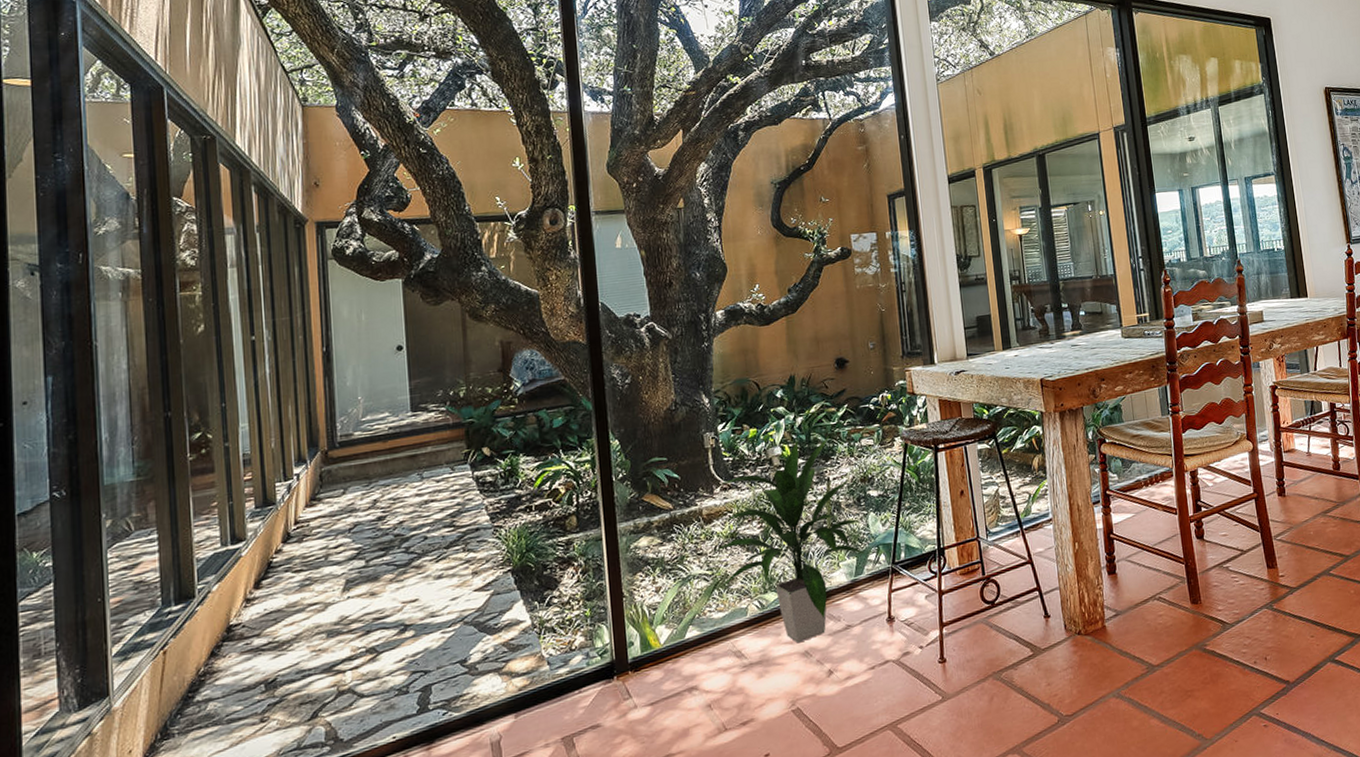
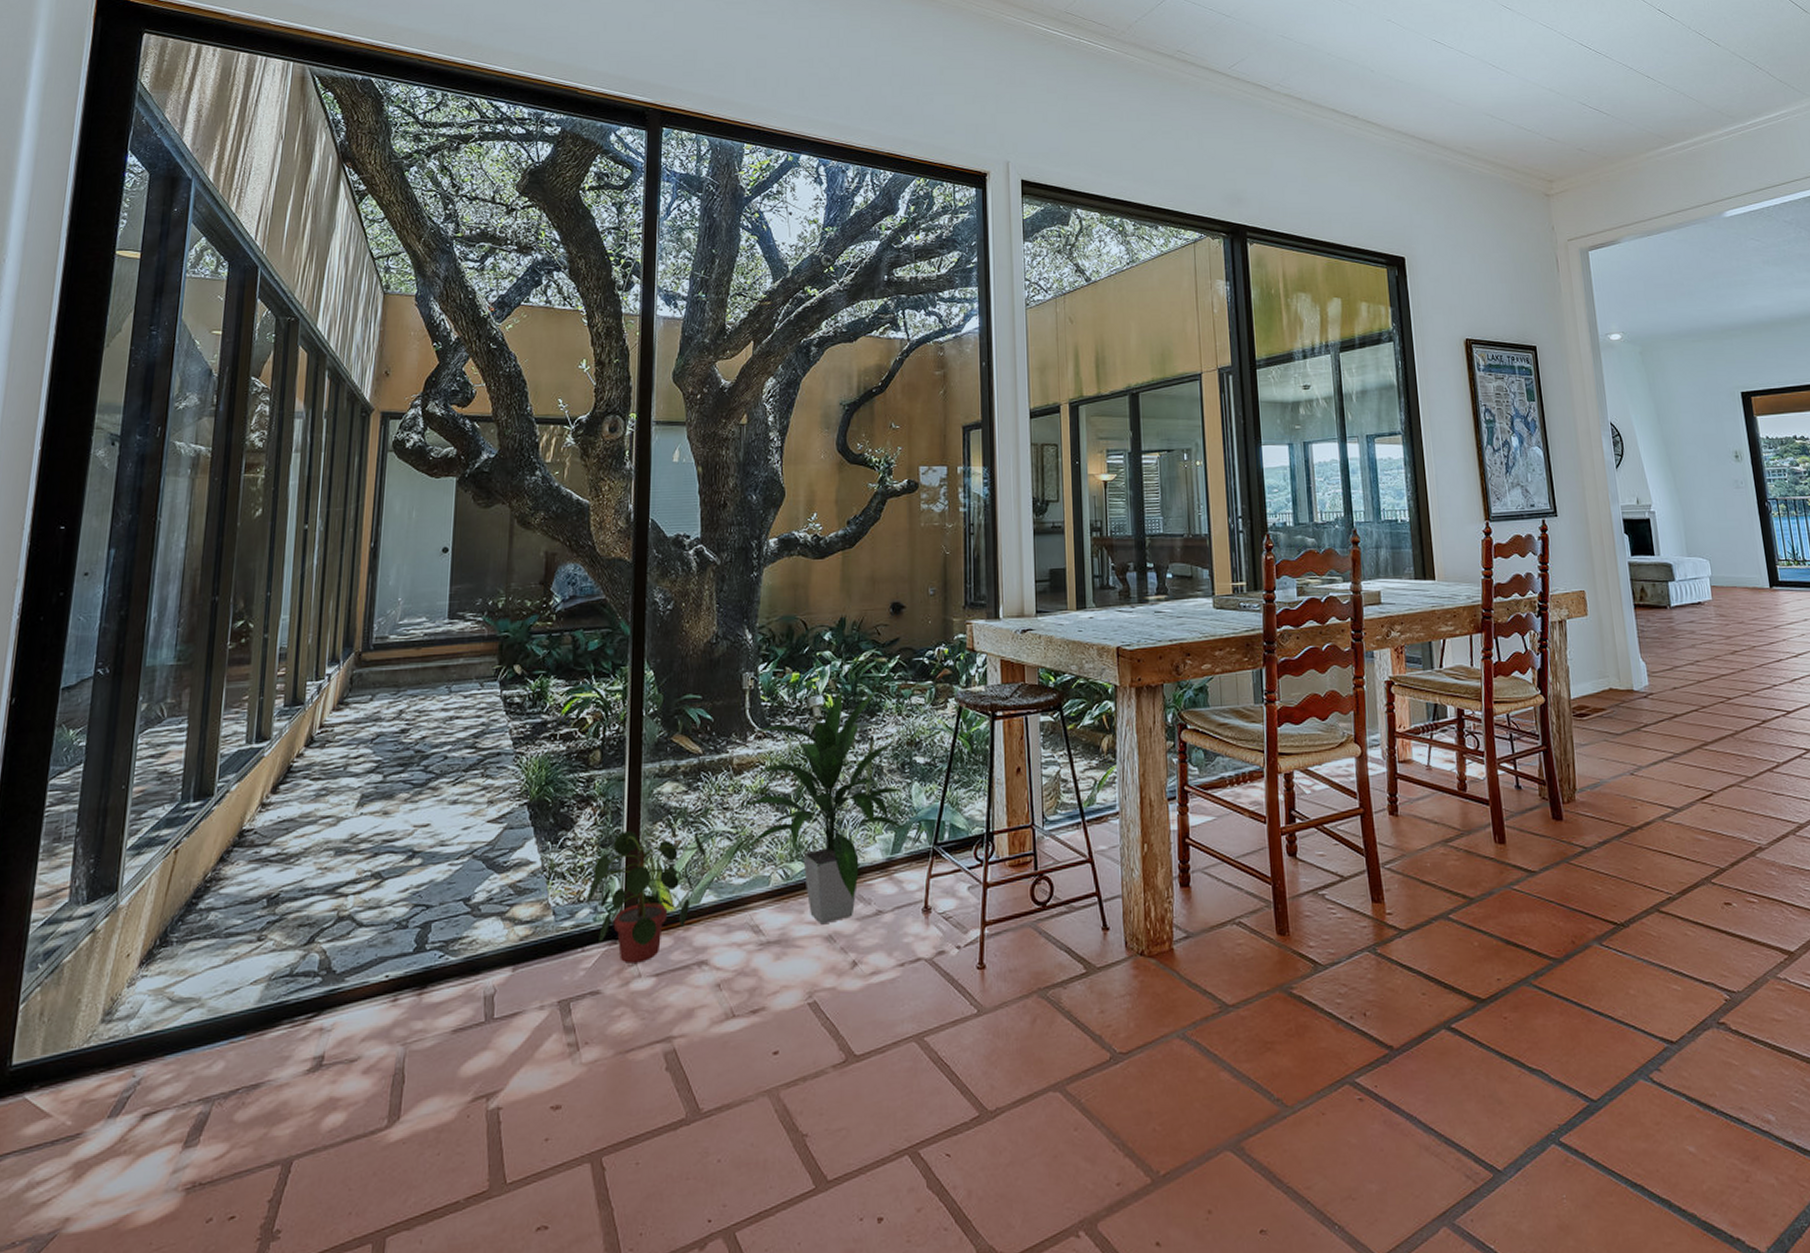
potted plant: none [578,567,685,698] -> present [587,816,705,964]

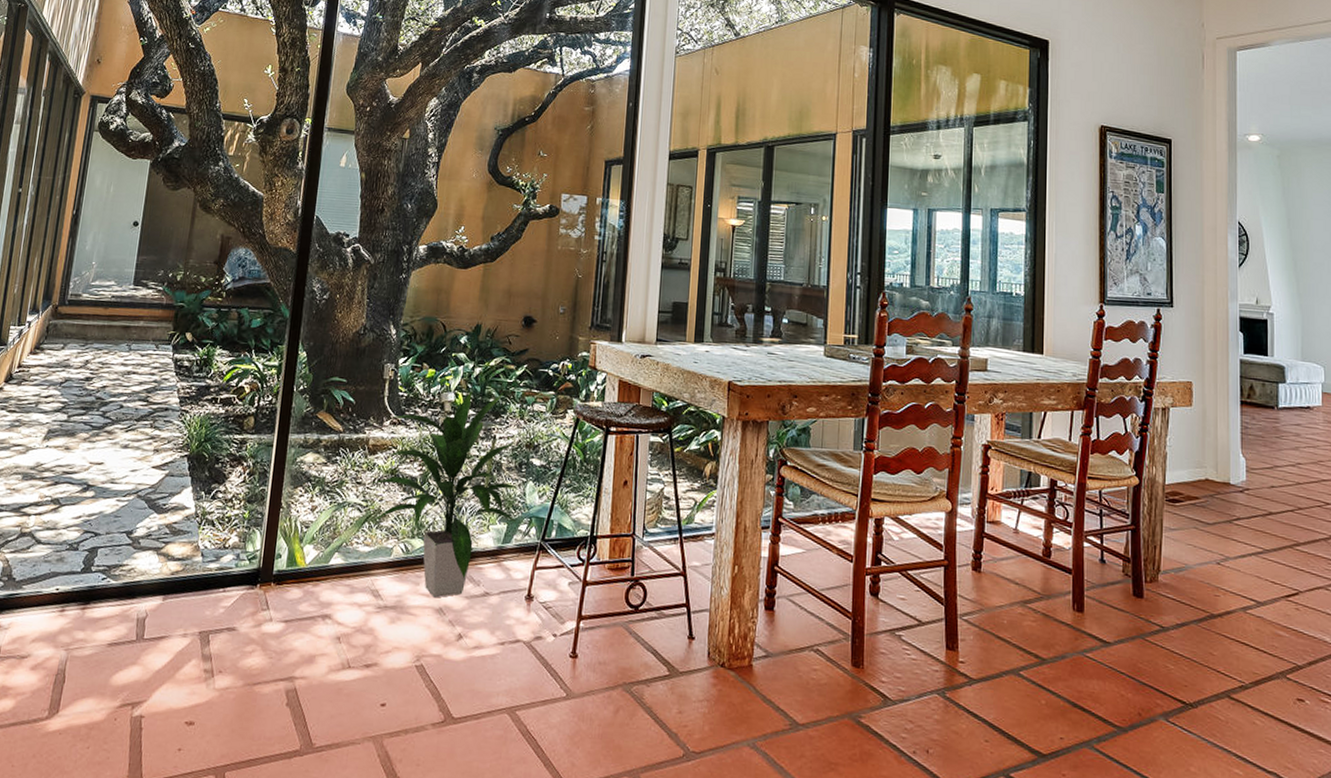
potted plant: present [587,816,705,964] -> none [231,483,337,609]

